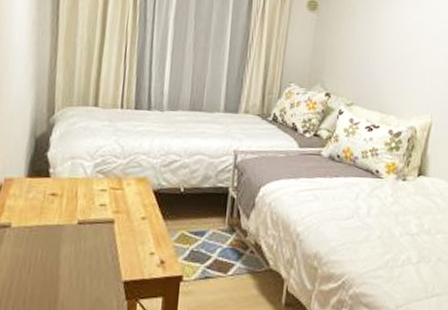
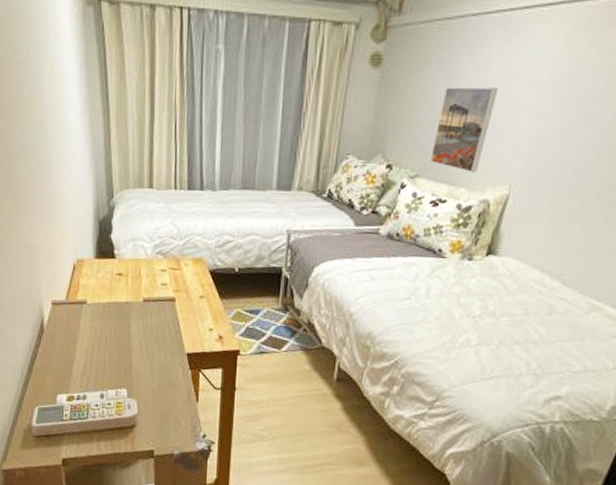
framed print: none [363,31,413,103] -> present [430,87,497,172]

